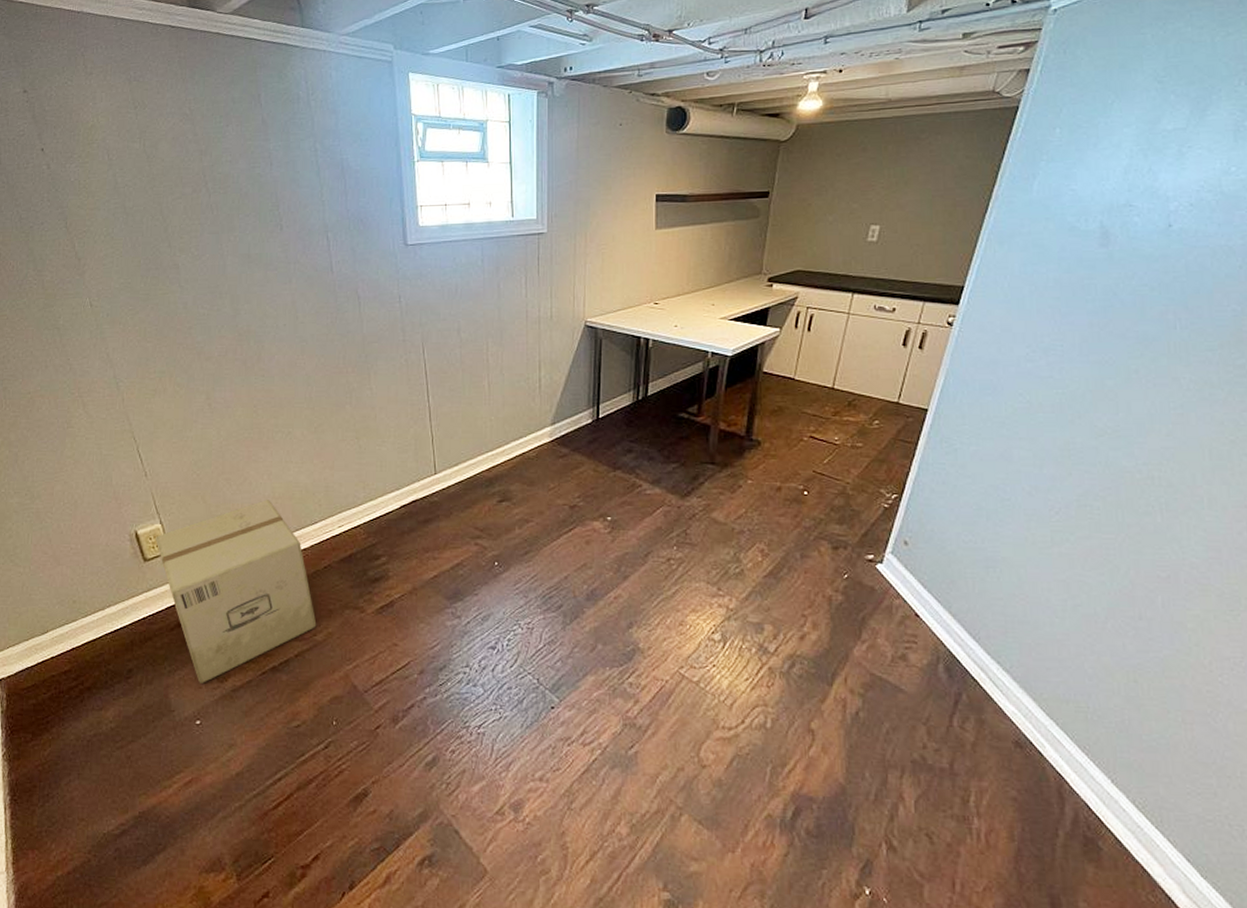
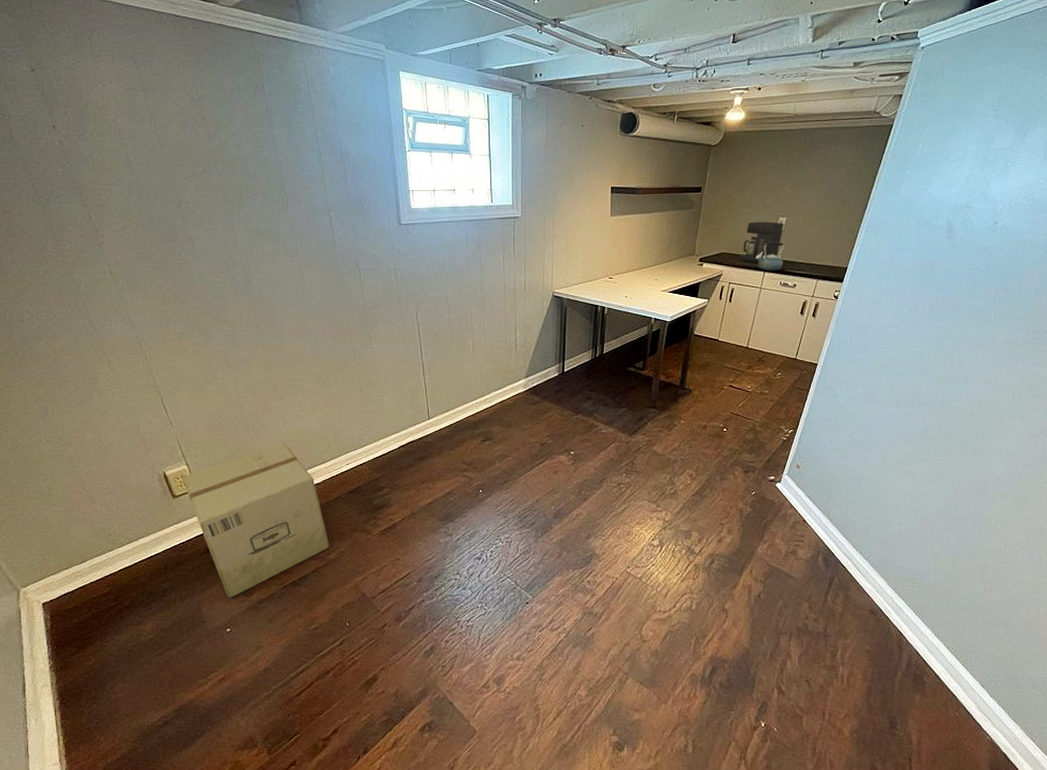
coffee maker: none [819,230,877,283] -> present [739,221,784,264]
kettle: none [841,256,878,293] -> present [755,242,784,272]

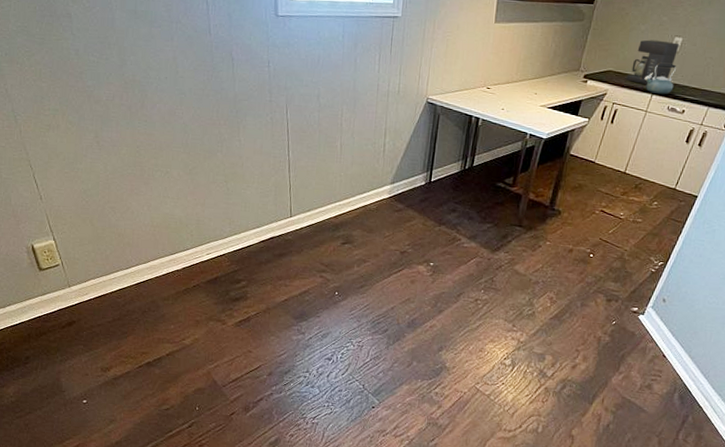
cardboard box: present [183,443,330,598] -> none [49,227,186,372]

